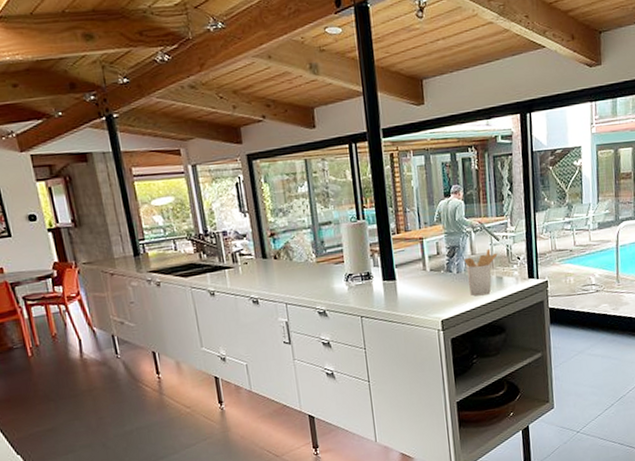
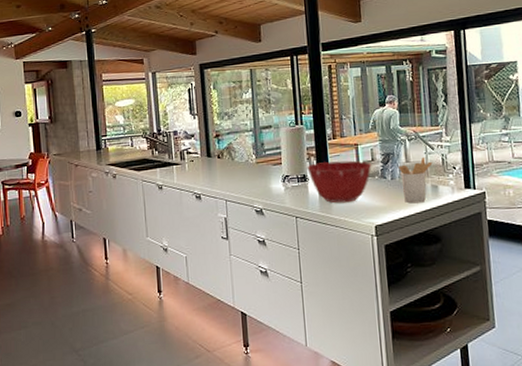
mixing bowl: none [370,255,438,300] -> present [307,160,372,204]

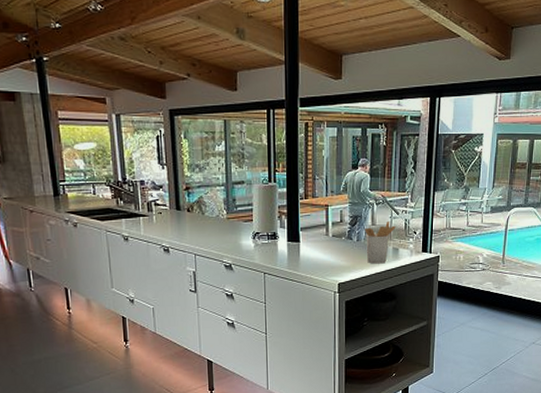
mixing bowl: present [307,160,372,204] -> none [277,221,340,262]

